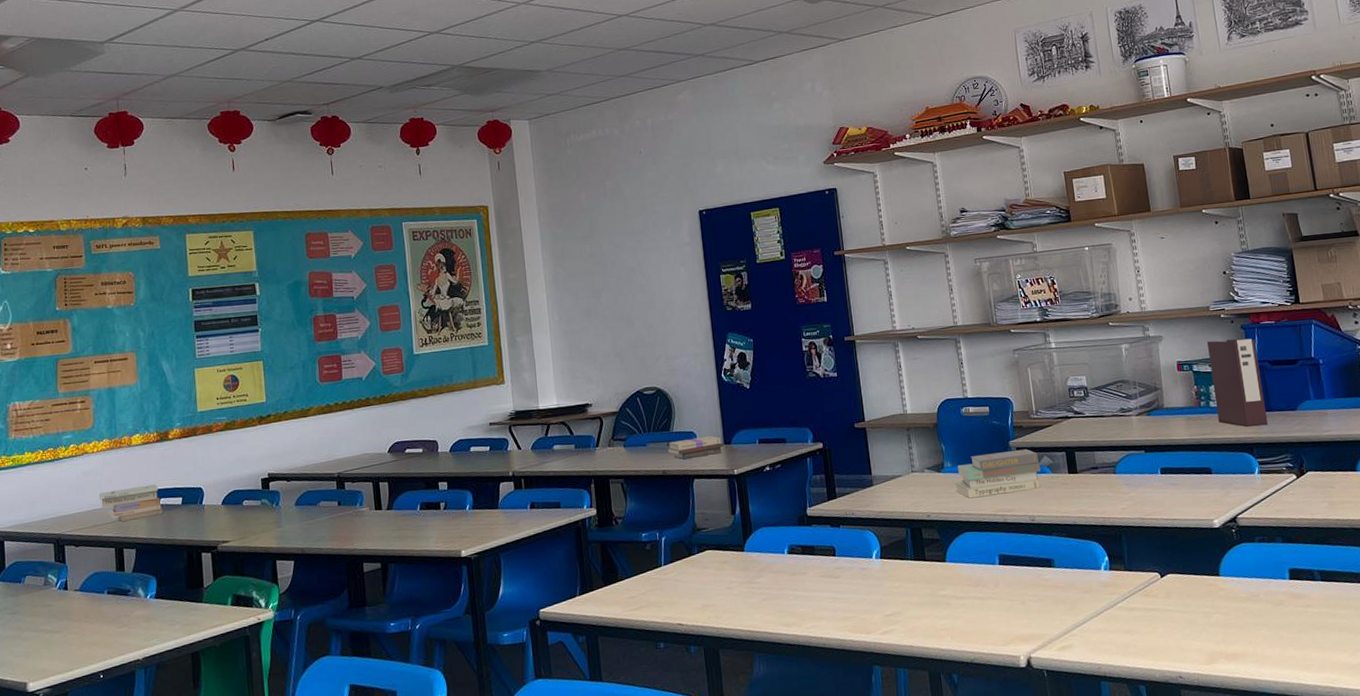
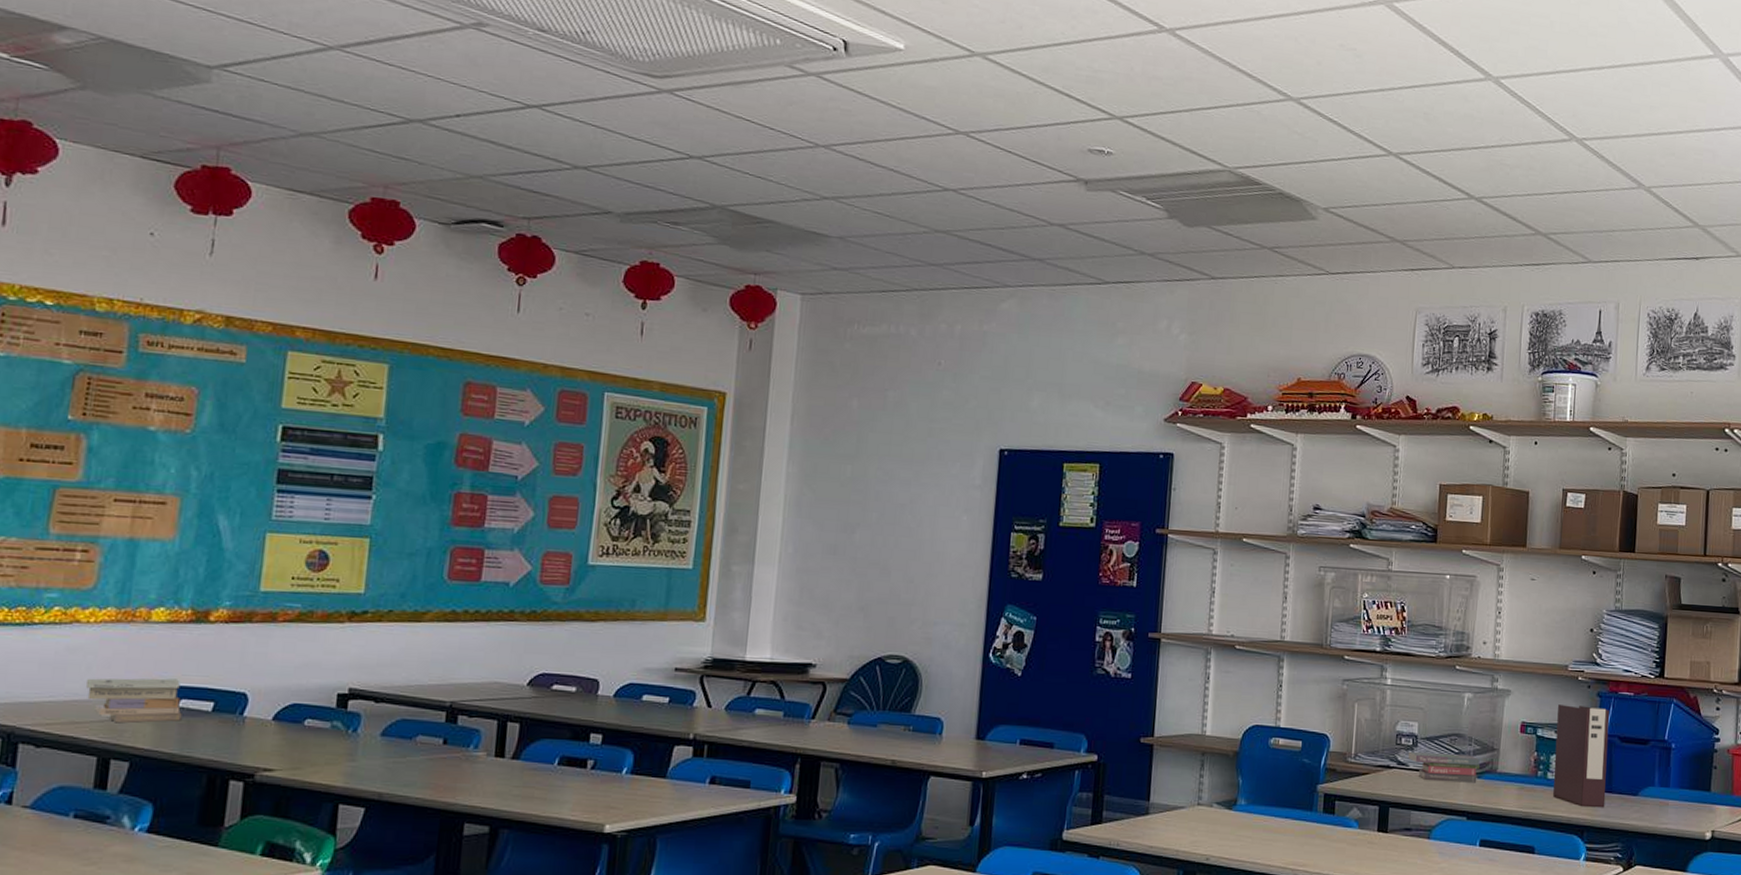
books: present [668,435,724,459] -> none [904,725,976,750]
books: present [955,449,1041,499] -> none [1245,795,1347,845]
books: none [1082,397,1148,425] -> present [1407,751,1480,783]

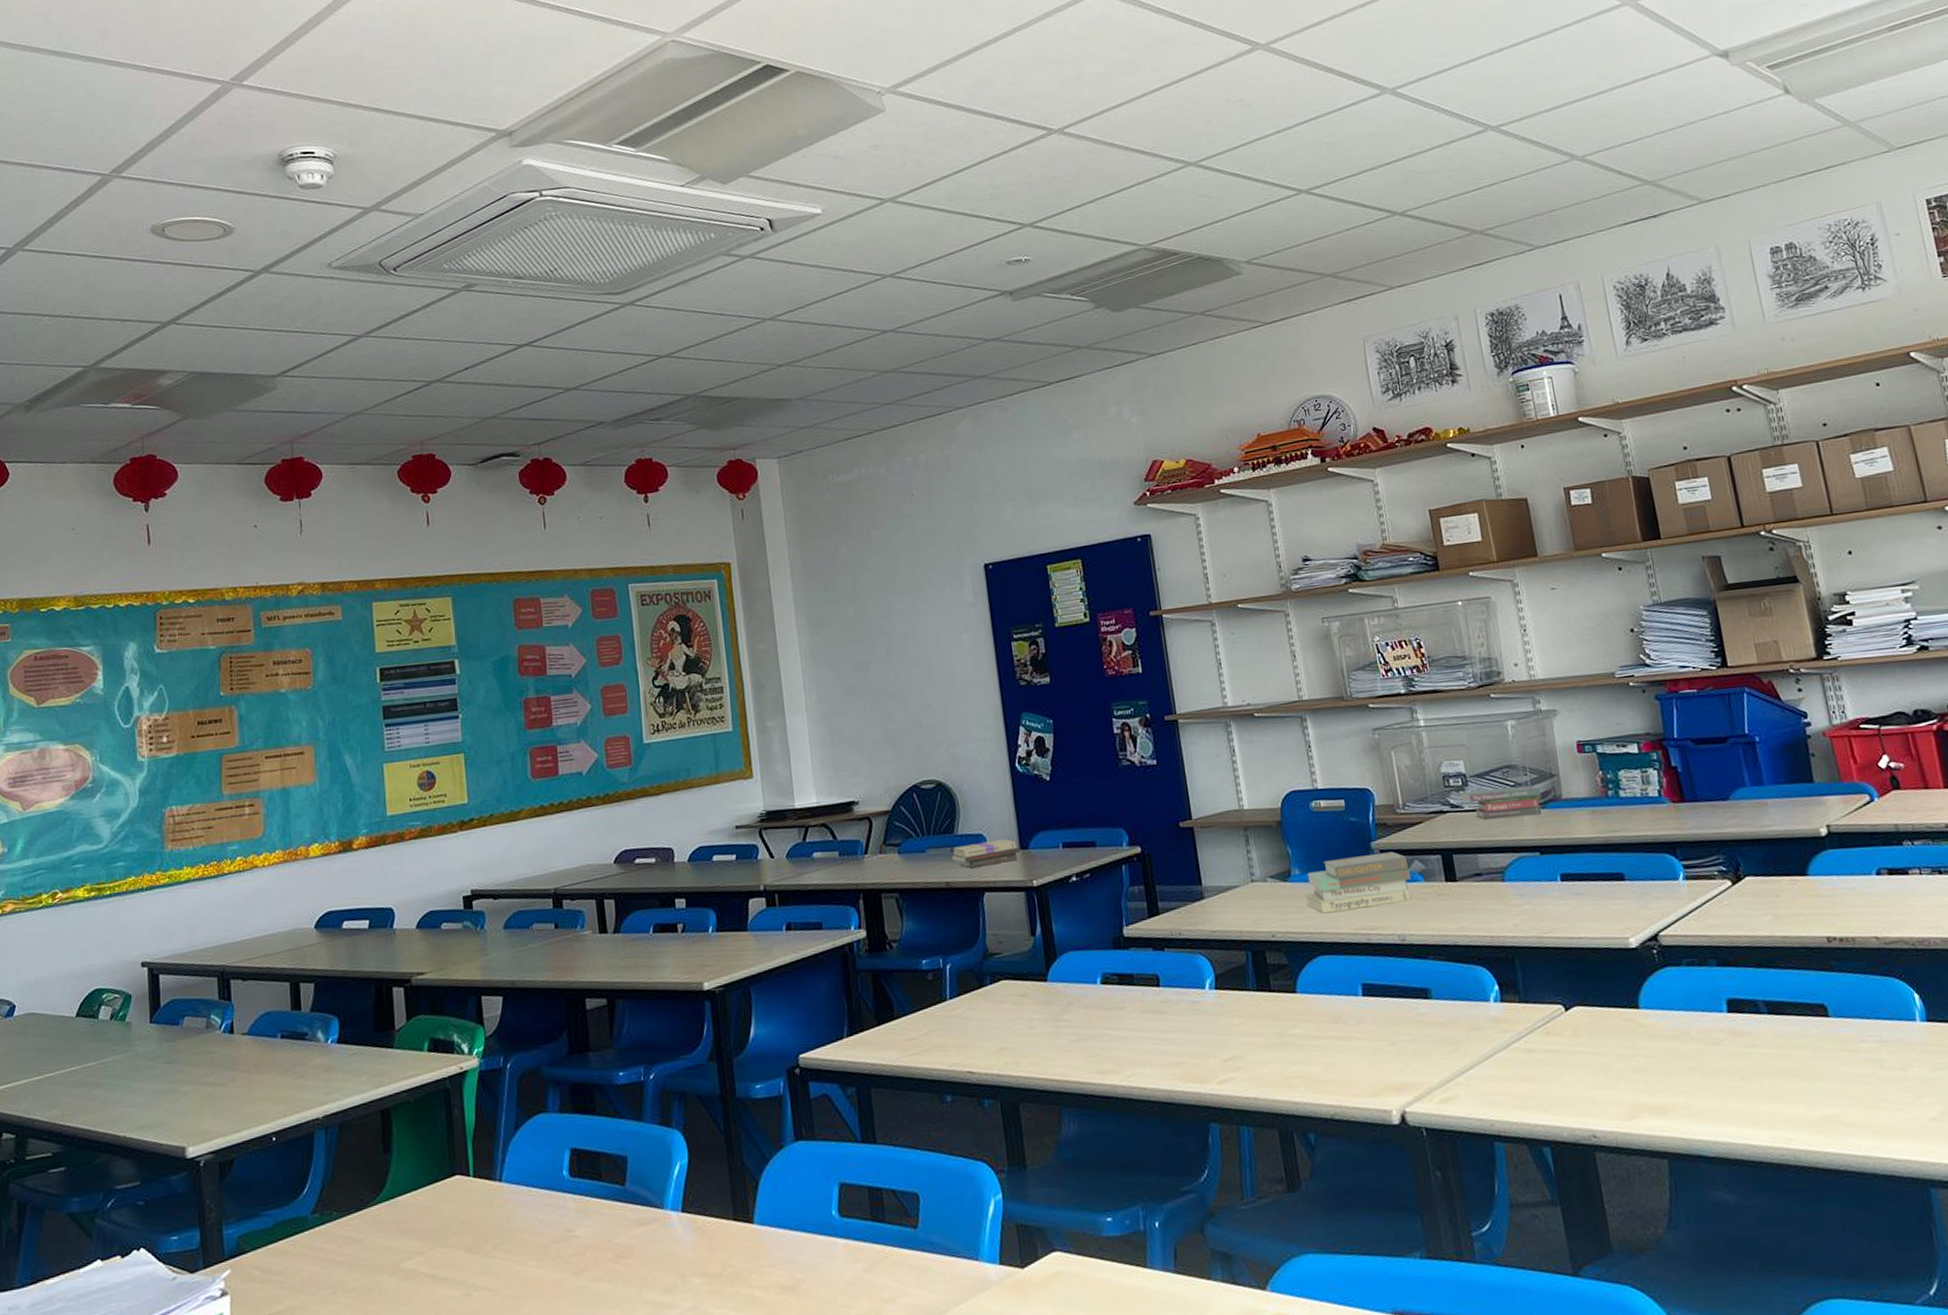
books: present [86,678,182,724] -> none [271,904,347,951]
books: none [904,725,976,750] -> present [952,838,1020,868]
books: none [1245,795,1347,845] -> present [1305,851,1411,914]
binder: present [1553,704,1609,808] -> none [1614,711,1694,822]

